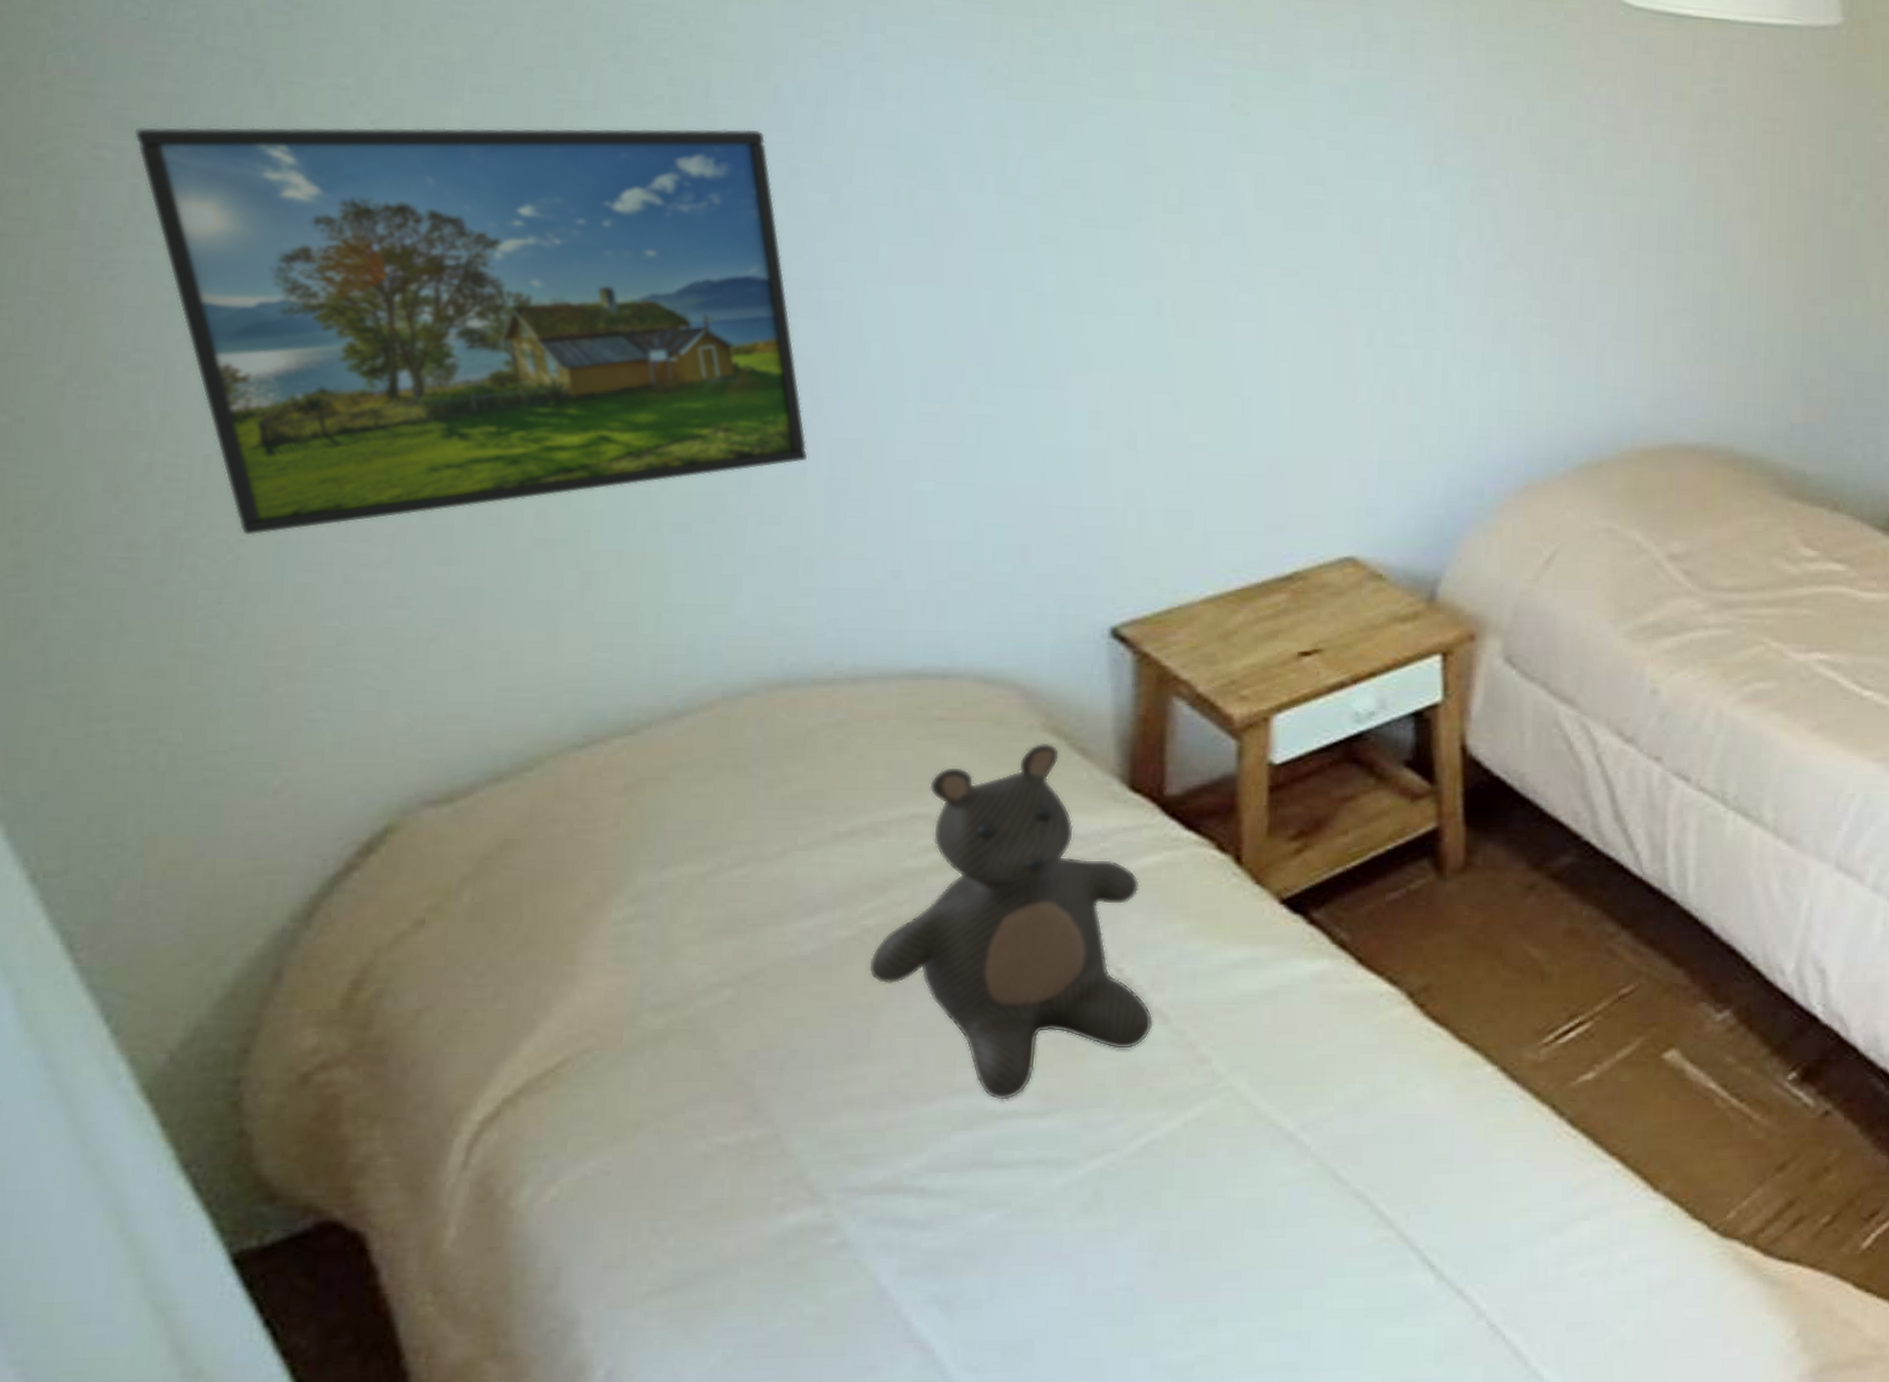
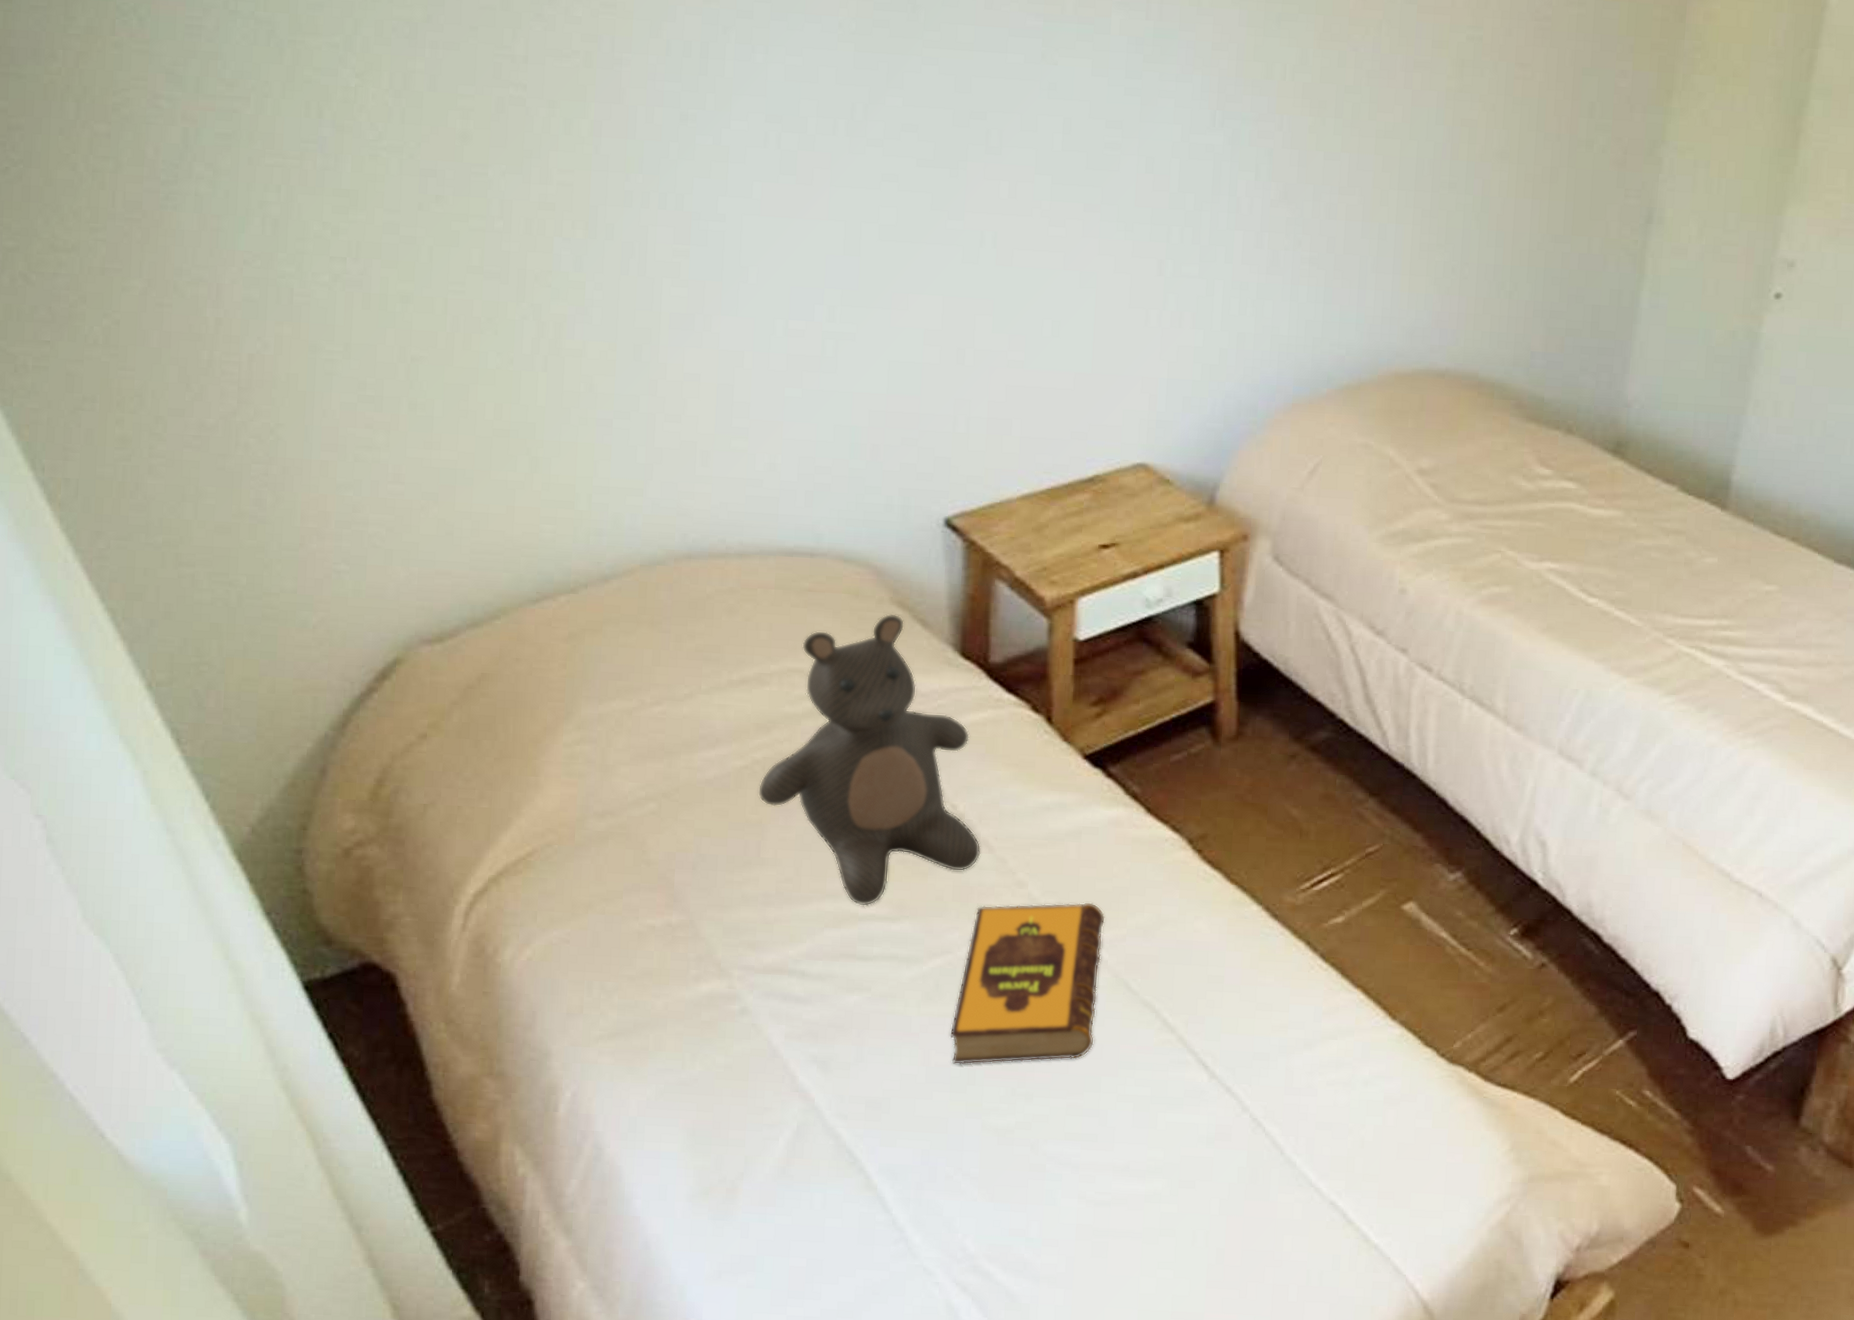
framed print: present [133,127,808,536] -> none [182,79,701,421]
hardback book: none [1112,1075,1308,1291] -> present [950,901,1105,1065]

